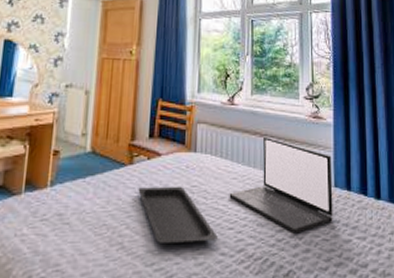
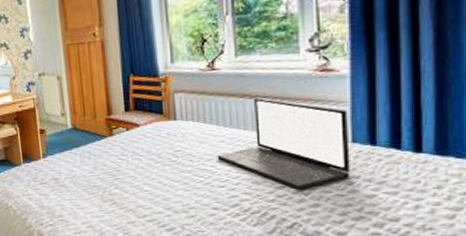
serving tray: present [138,186,218,245] -> none [121,151,208,201]

